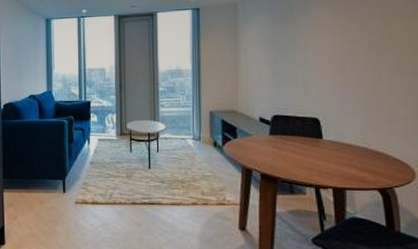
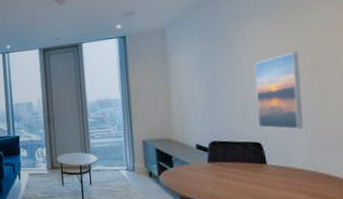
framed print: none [317,34,359,107] -> present [254,52,304,130]

